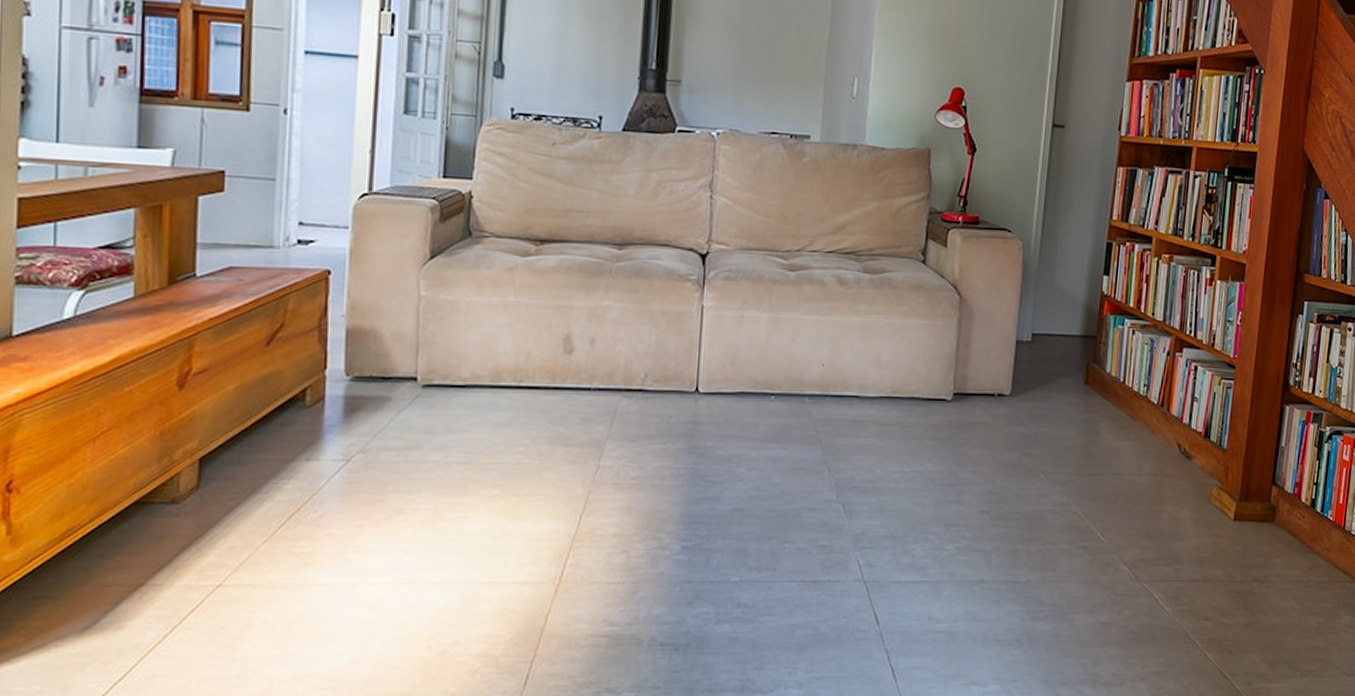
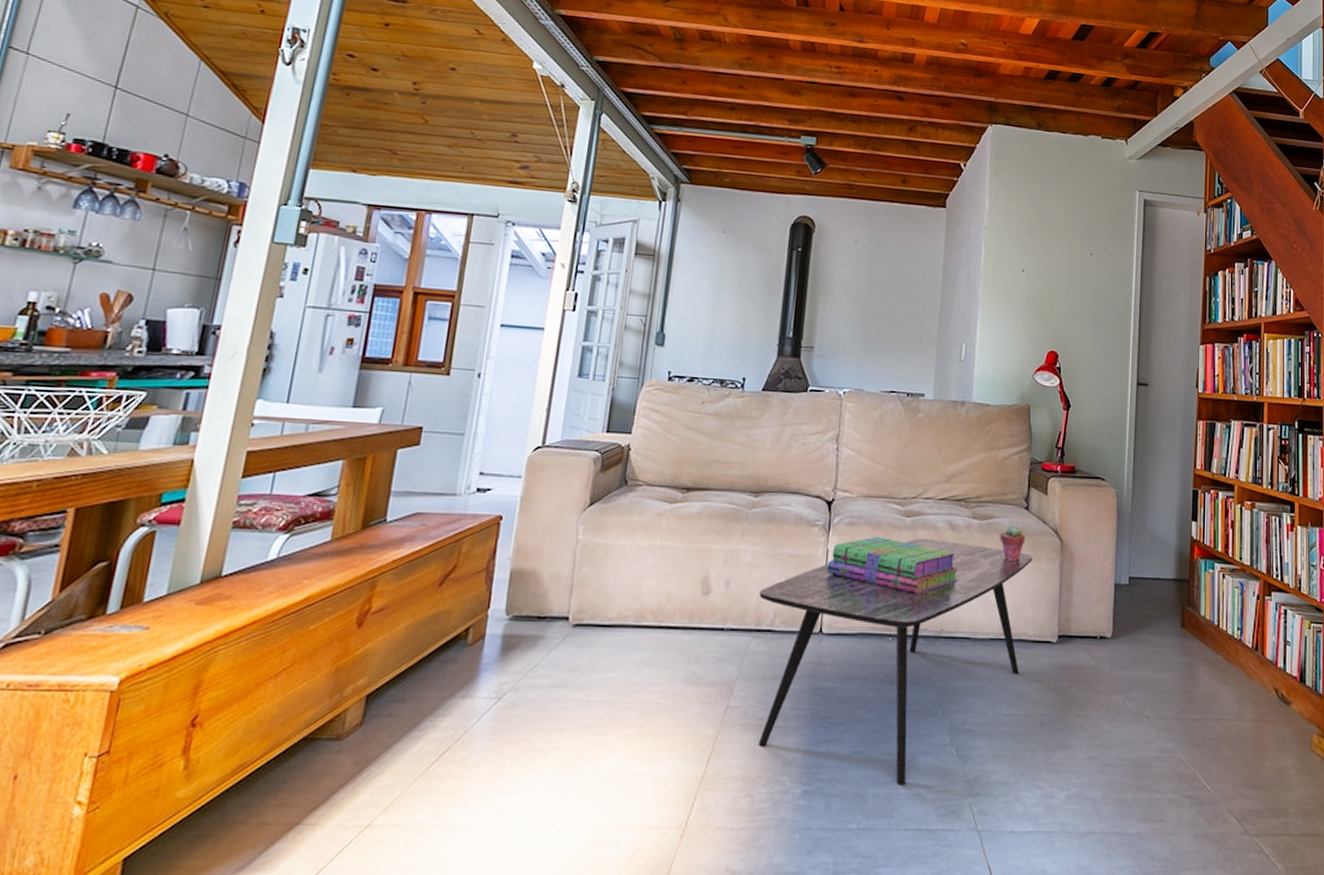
coffee table: none [628,294,929,541] -> present [759,538,1033,786]
stack of books: none [702,292,847,352] -> present [826,536,958,594]
potted succulent: none [893,279,922,317] -> present [1000,524,1026,561]

